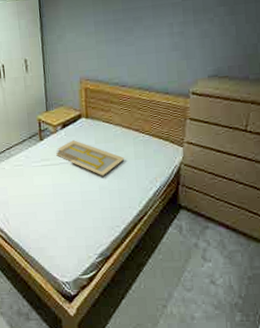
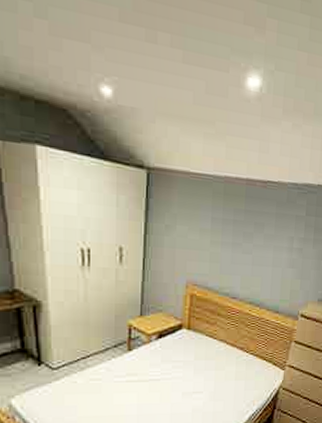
serving tray: present [56,140,125,176] -> none [146,354,225,397]

